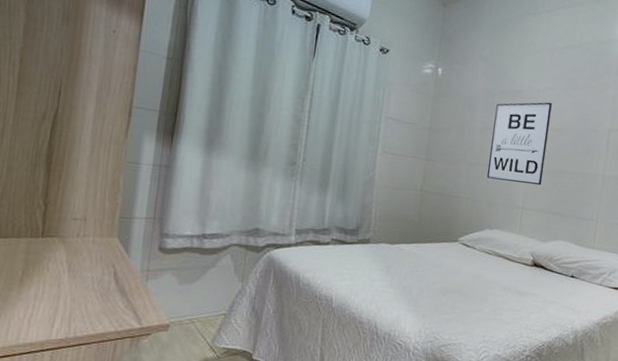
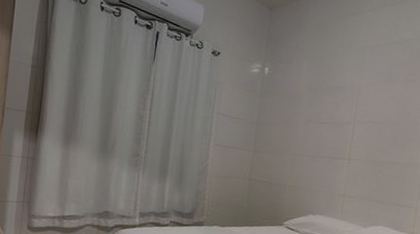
wall art: present [486,102,552,186] -> none [310,96,373,175]

